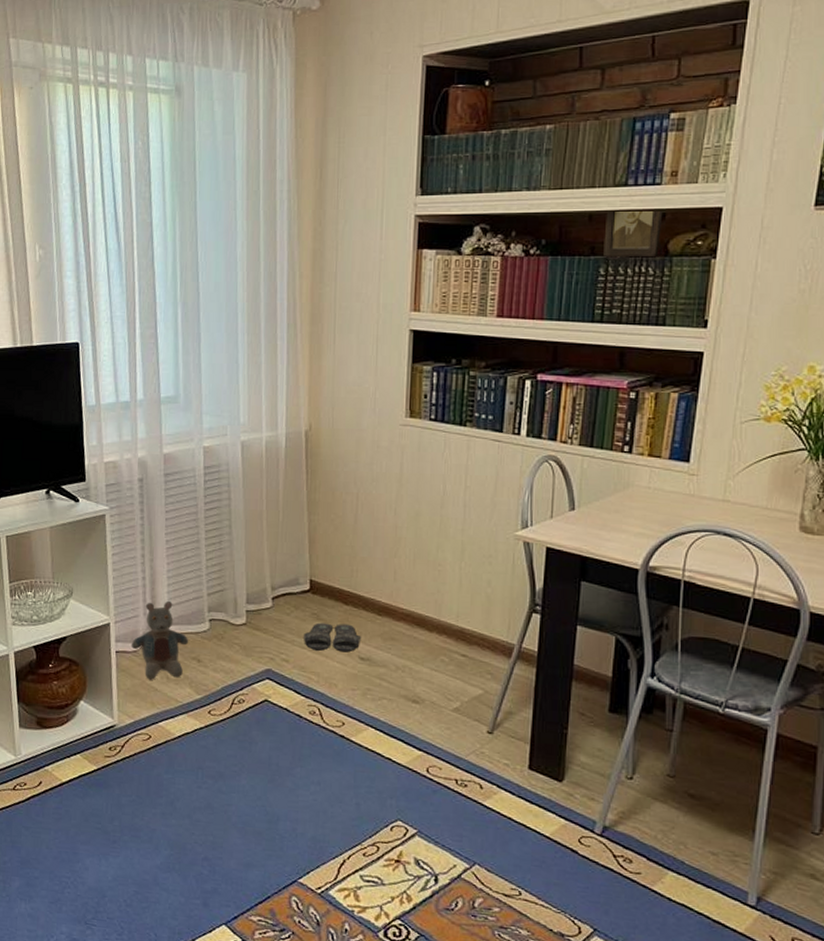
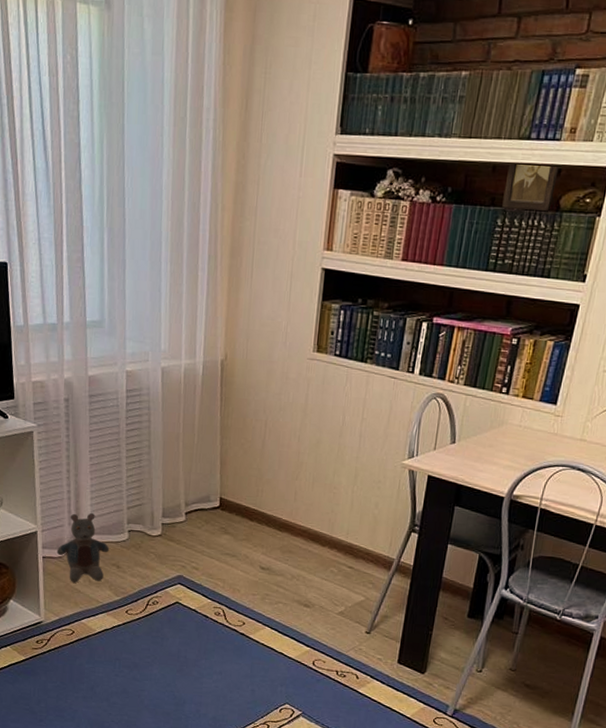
slippers: present [304,622,362,652] -> none [212,536,263,563]

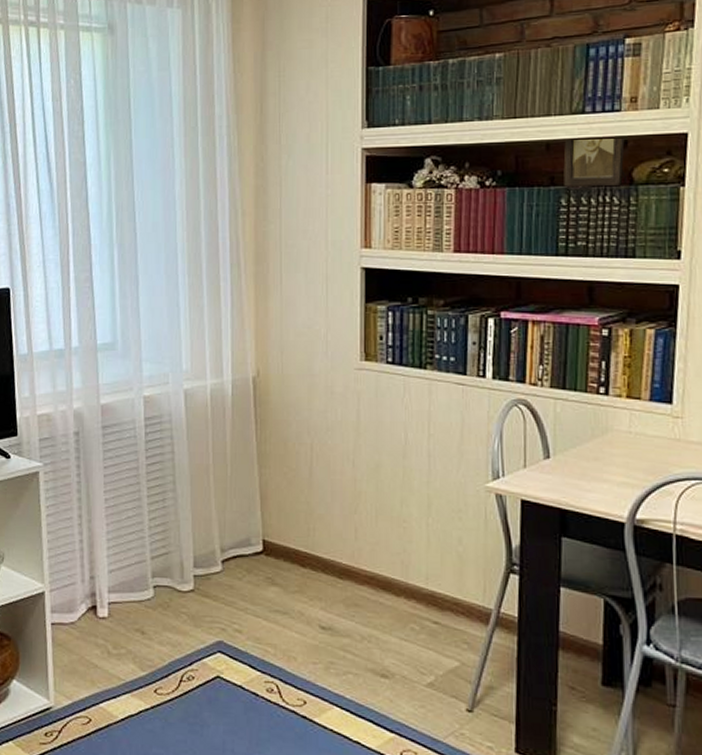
stuffed animal: present [56,512,110,583] -> none [68,565,132,655]

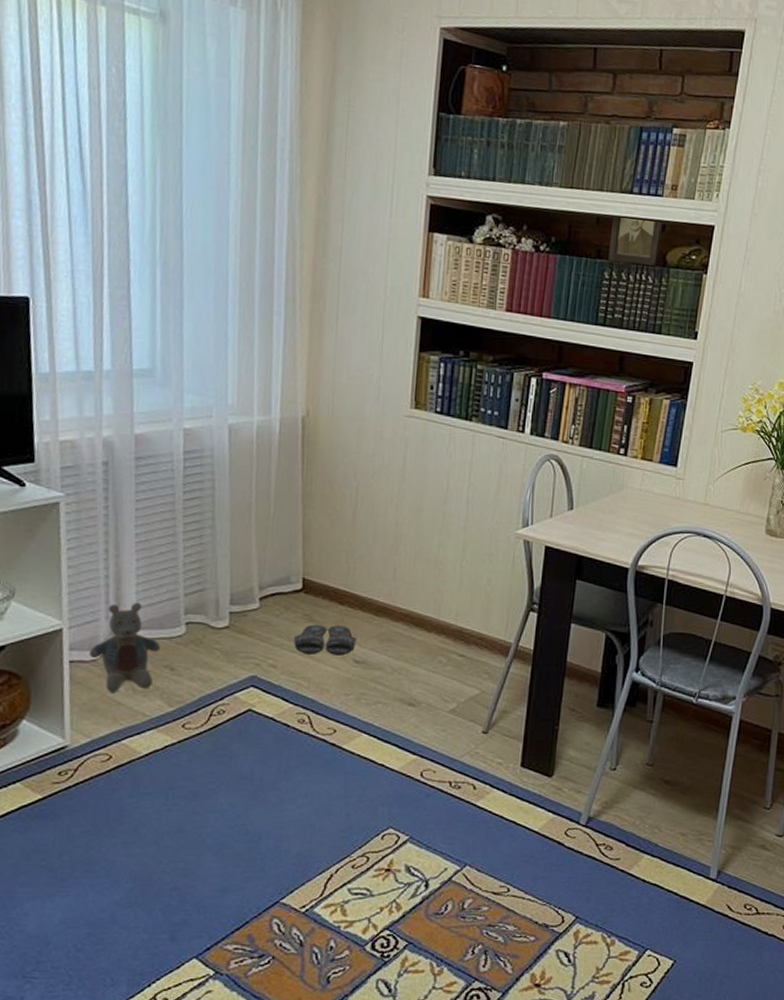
stuffed animal: none [68,565,132,655] -> present [88,602,161,692]
slippers: none [258,588,322,621] -> present [294,624,357,655]

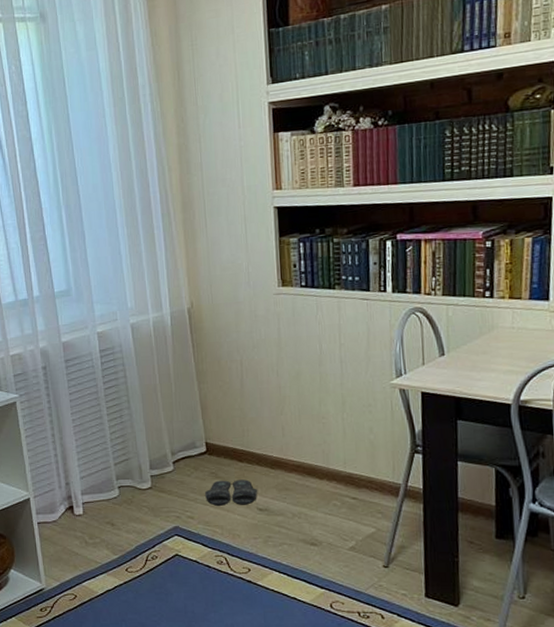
stuffed animal: present [88,602,161,692] -> none [50,473,102,545]
photo frame: present [608,217,663,266] -> none [446,71,504,119]

